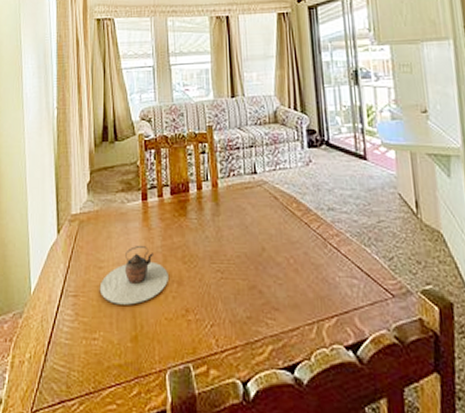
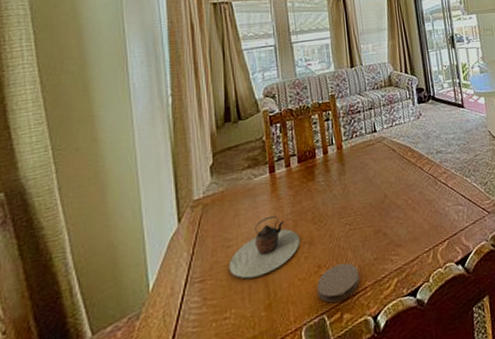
coaster: none [184,313,230,354] -> present [317,262,360,303]

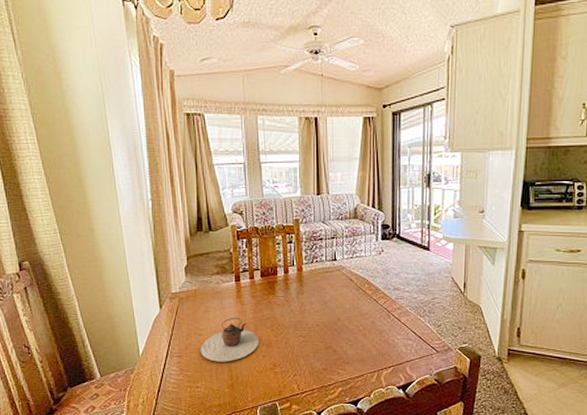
coaster: present [317,262,360,303] -> none [272,367,309,395]

